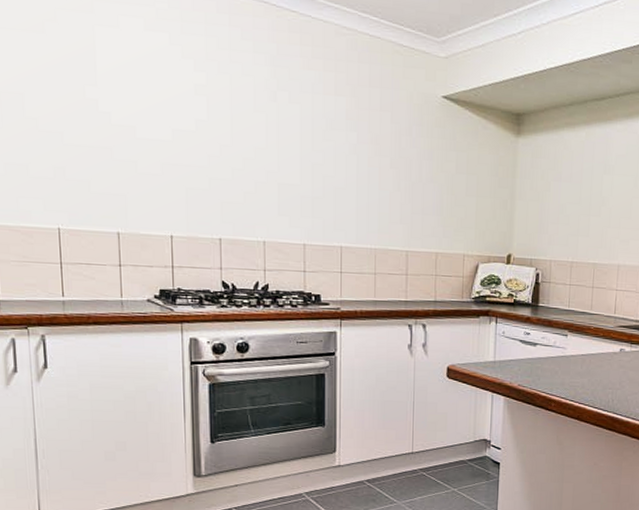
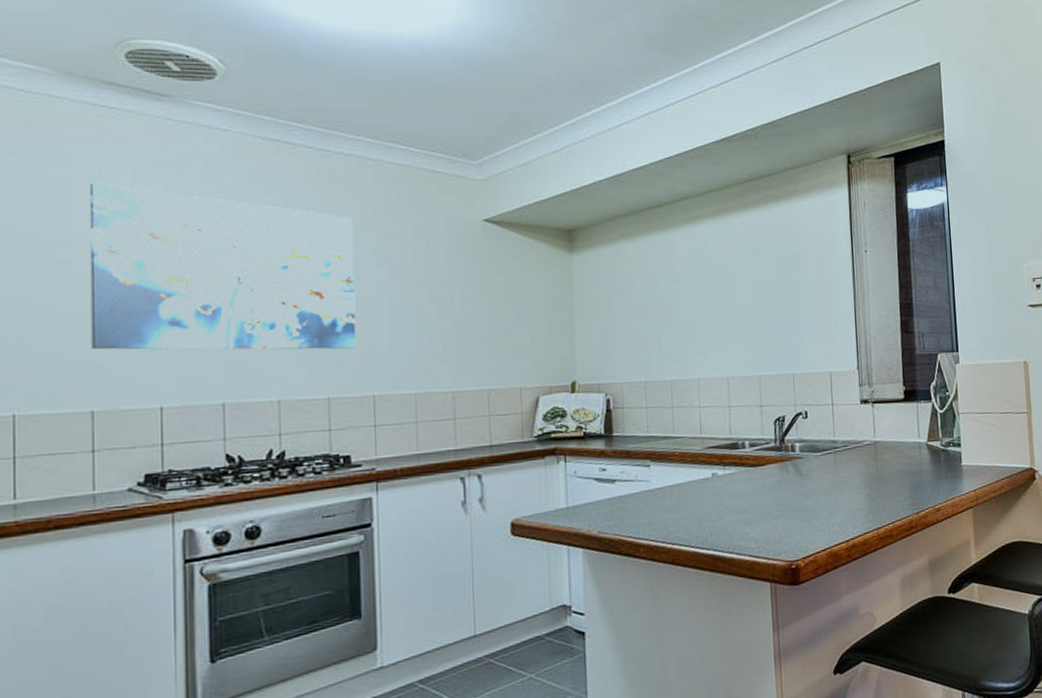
wall art: none [109,29,329,203] -> present [89,183,357,350]

